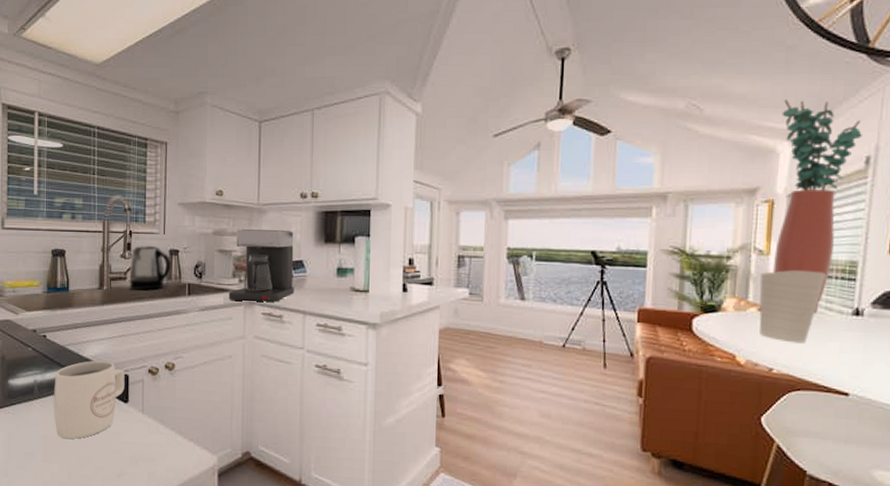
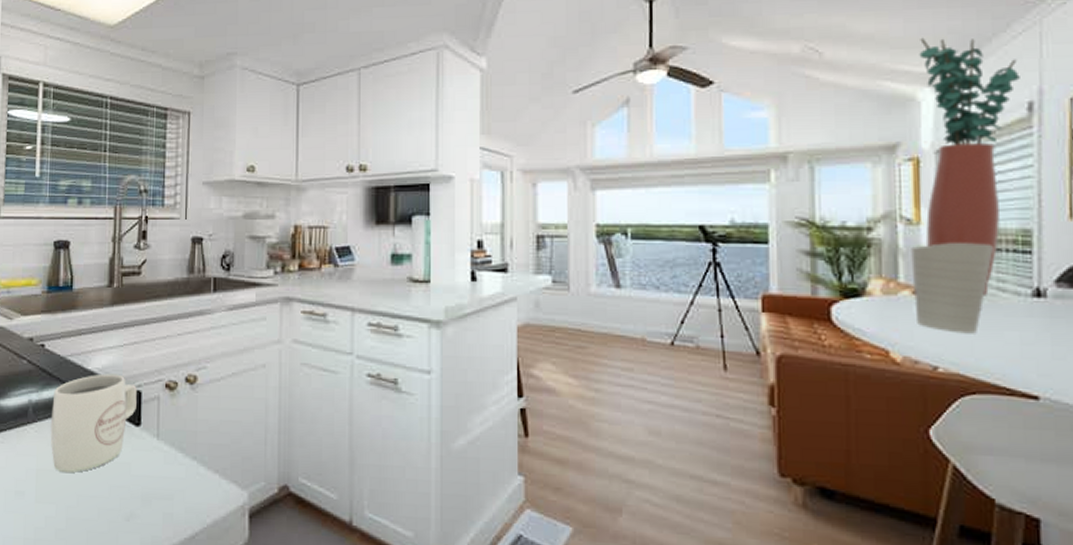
kettle: present [129,245,171,290] -> none [143,232,194,287]
coffee maker: present [228,229,294,302] -> none [261,211,340,297]

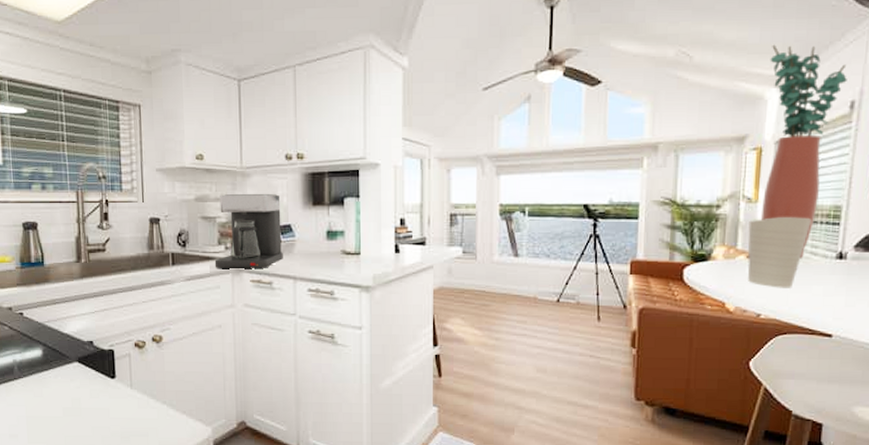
mug: present [50,374,137,473] -> none [35,336,111,418]
coffee maker: none [261,211,340,297] -> present [214,194,283,268]

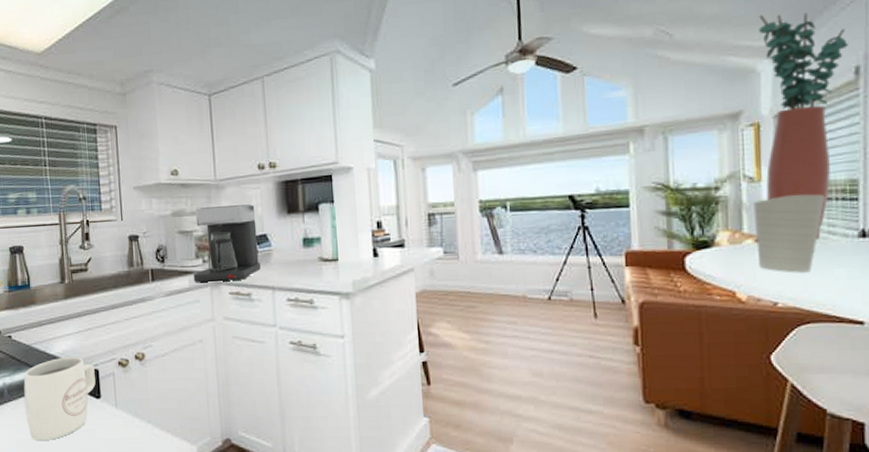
mug: none [35,336,111,418] -> present [23,356,96,440]

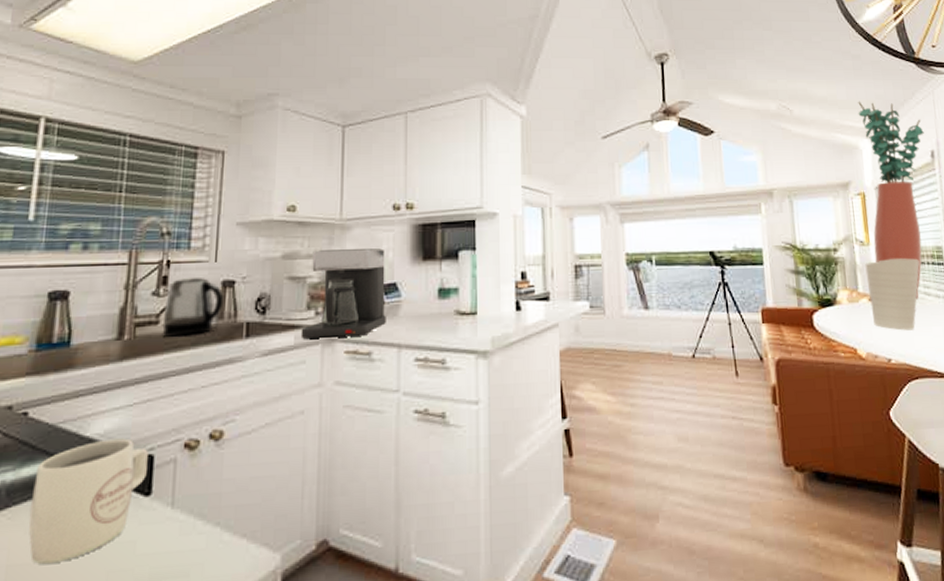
kettle: none [90,233,132,281] -> present [162,277,224,337]

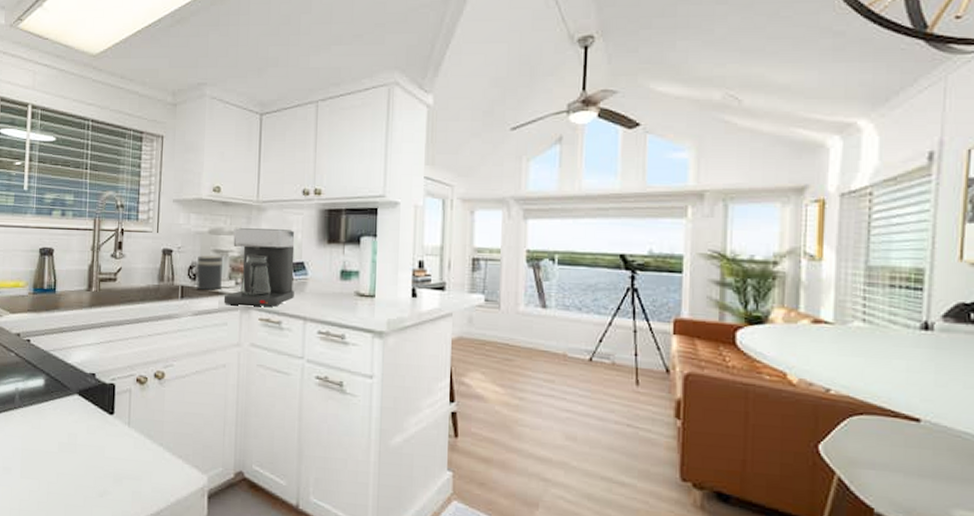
mug: present [28,438,148,564] -> none [34,367,111,453]
kettle: present [162,277,224,337] -> none [119,244,164,293]
cylinder: none [265,283,299,326] -> present [195,254,223,291]
vase: present [858,101,924,300] -> none [827,89,923,328]
cup: present [865,258,920,331] -> none [811,278,887,361]

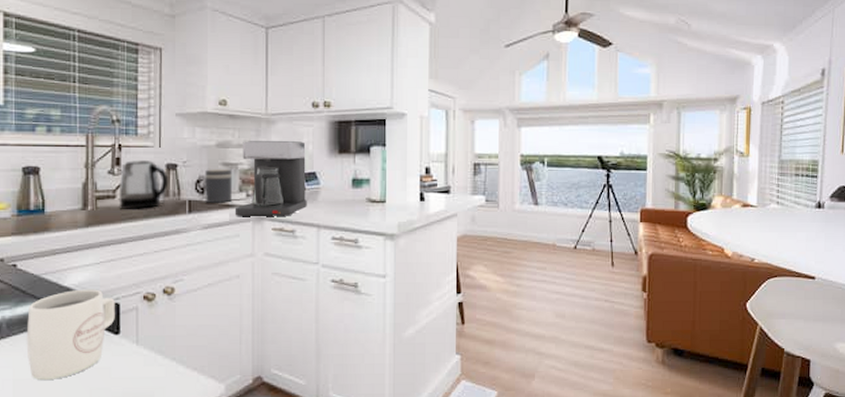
mug: none [34,367,111,453] -> present [26,289,115,380]
kettle: none [119,244,164,293] -> present [119,159,169,209]

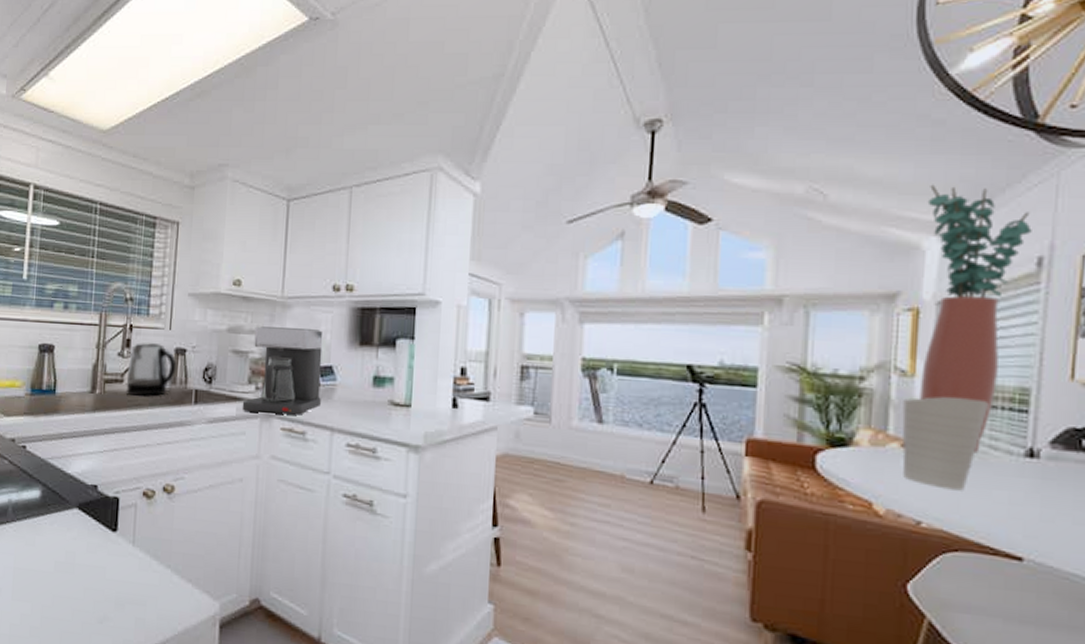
mug: present [26,289,115,380] -> none [28,478,115,573]
cylinder: present [204,168,232,204] -> none [211,355,242,397]
cup: none [741,170,794,235] -> present [901,397,988,491]
vase: none [753,17,818,208] -> present [920,184,1032,454]

